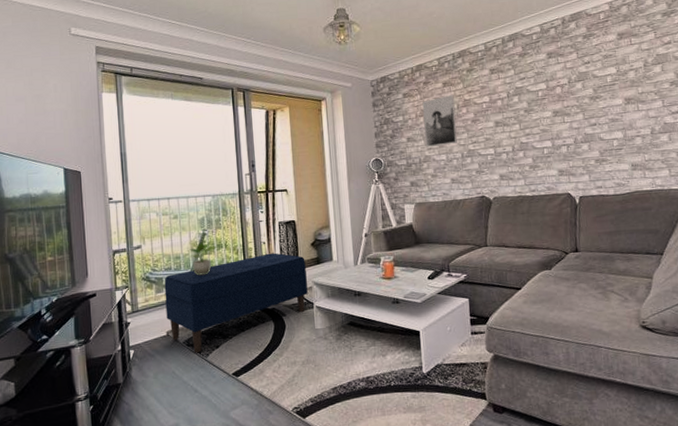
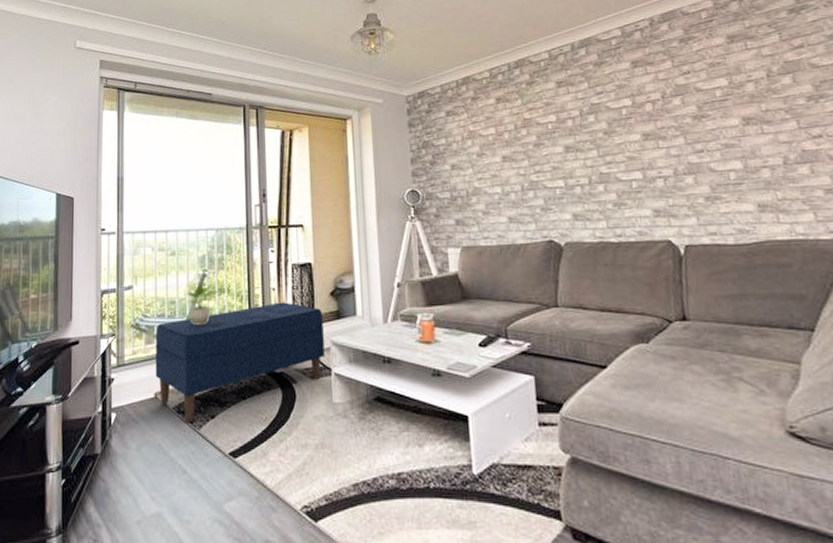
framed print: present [422,94,457,148] -> none [470,112,516,178]

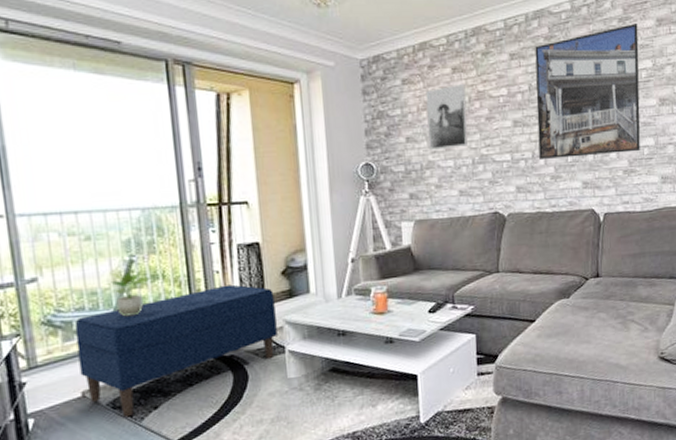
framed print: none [470,112,516,178] -> present [426,83,468,151]
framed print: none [584,42,725,185] -> present [535,24,641,159]

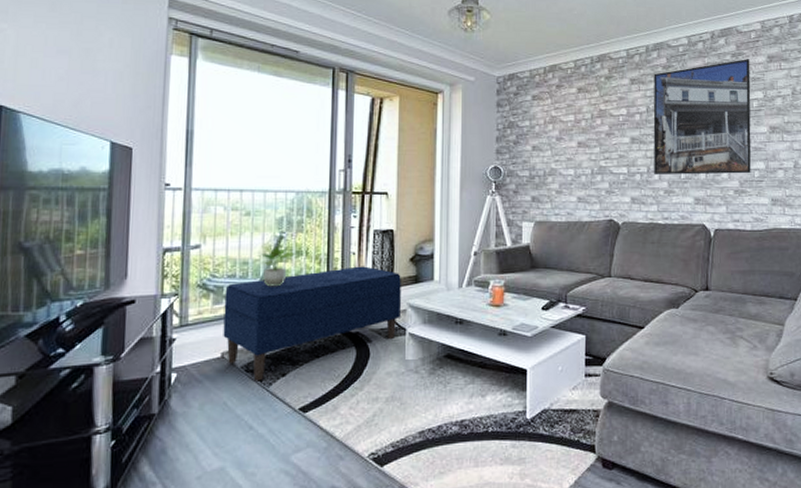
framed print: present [426,83,468,151] -> none [552,102,589,160]

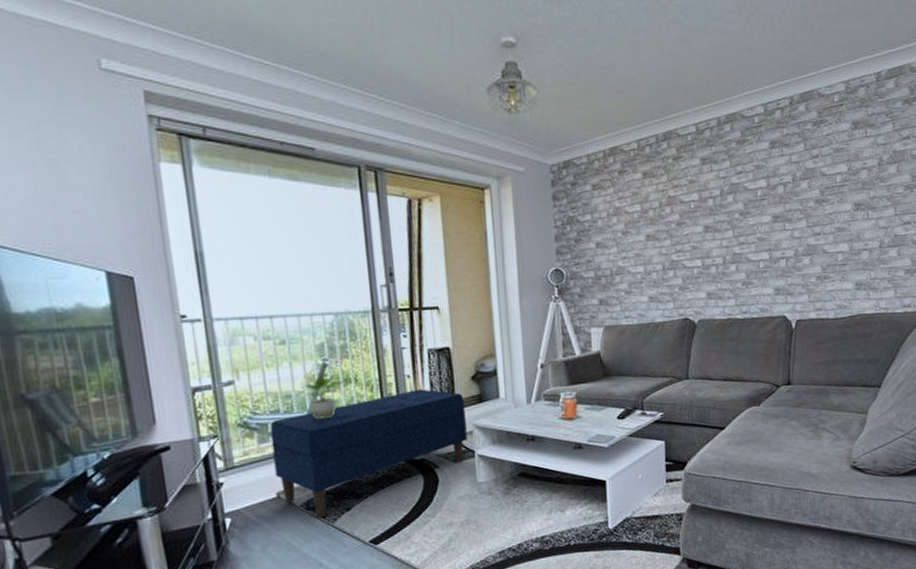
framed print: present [653,59,752,175] -> none [727,127,835,265]

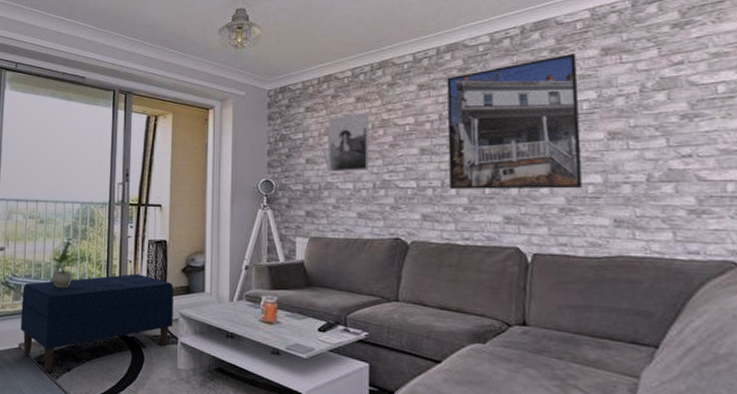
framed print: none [616,188,659,257] -> present [327,111,370,173]
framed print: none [727,127,835,265] -> present [447,54,582,190]

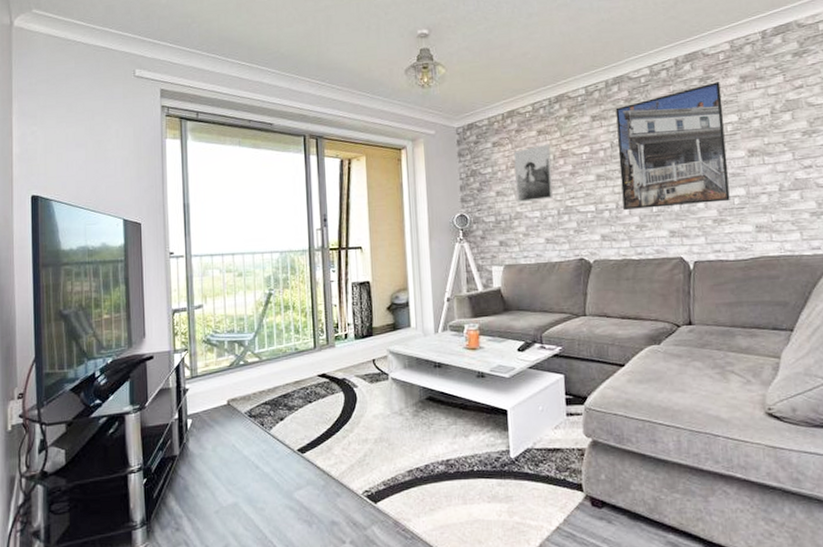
bench: present [20,273,174,373] -> none [226,316,382,426]
potted plant: present [51,250,81,289] -> none [254,302,285,340]

